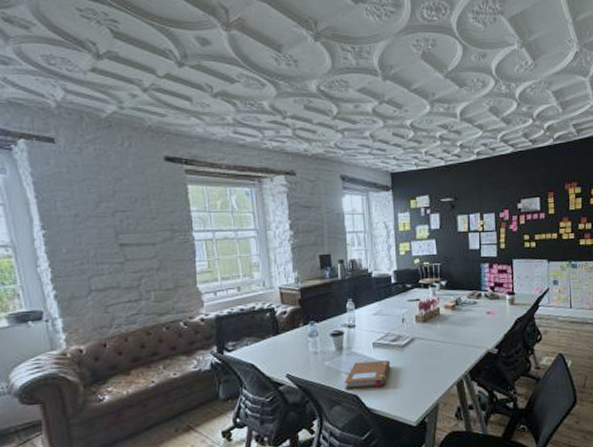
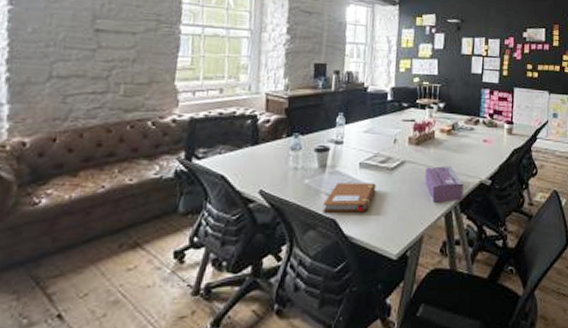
tissue box: none [434,339,472,373] -> present [425,166,464,203]

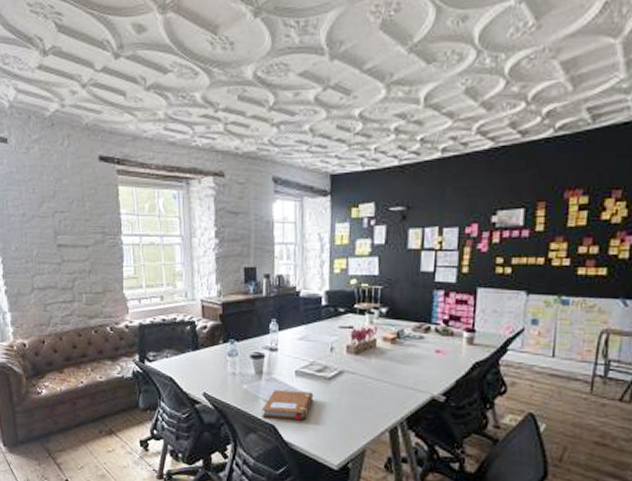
tissue box: present [425,166,464,203] -> none [366,378,412,417]

